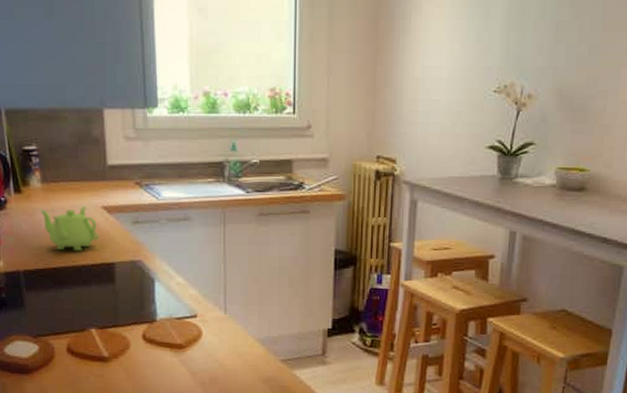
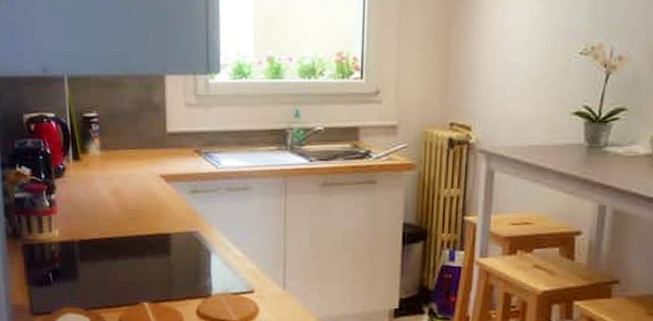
teapot: present [39,206,99,251] -> none [97,174,156,221]

